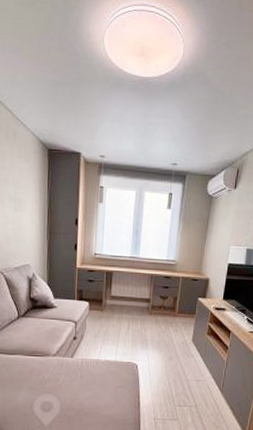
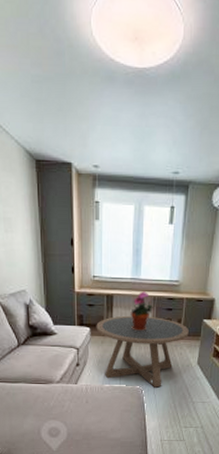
coffee table: none [95,291,184,364] -> present [96,315,189,388]
potted plant: none [128,269,150,307] -> present [130,291,153,331]

